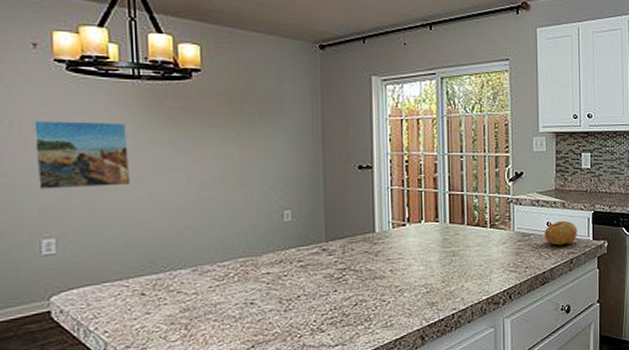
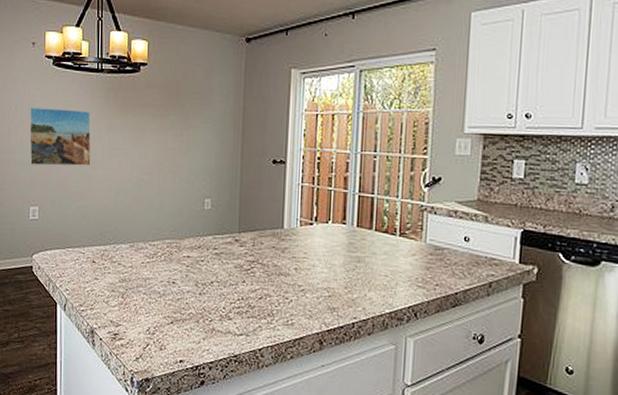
fruit: present [544,220,577,246] -> none [460,236,501,266]

